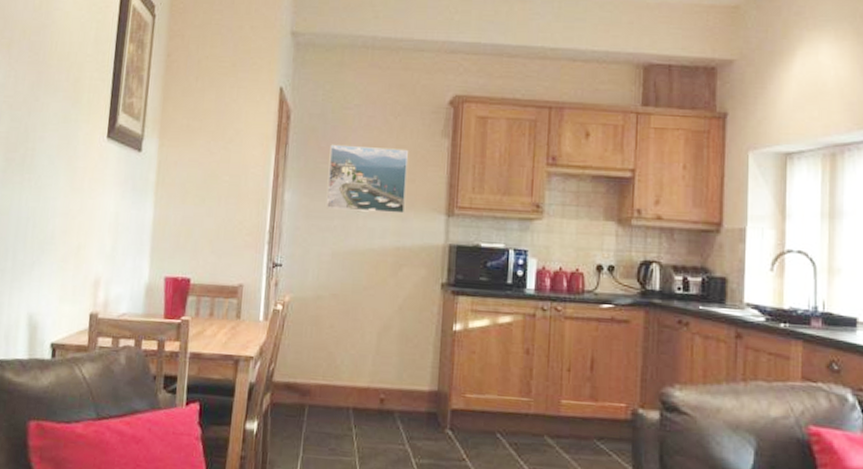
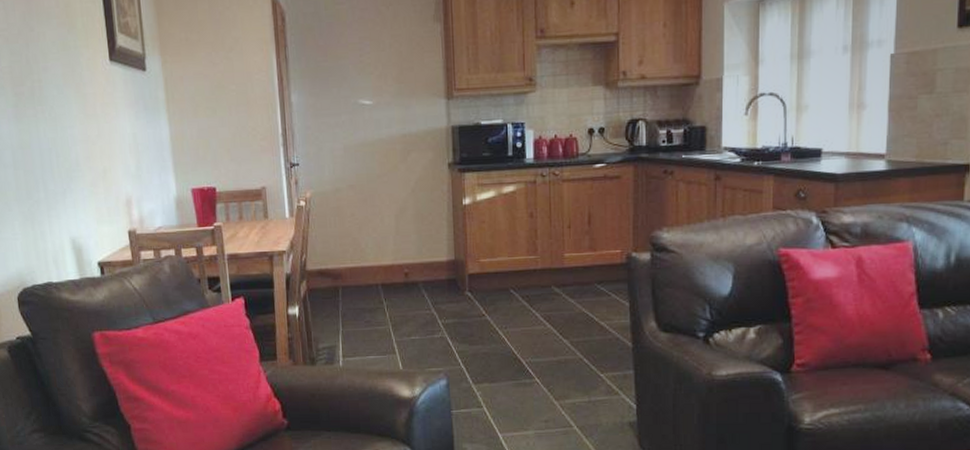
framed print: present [325,144,409,214] -> none [328,38,407,106]

